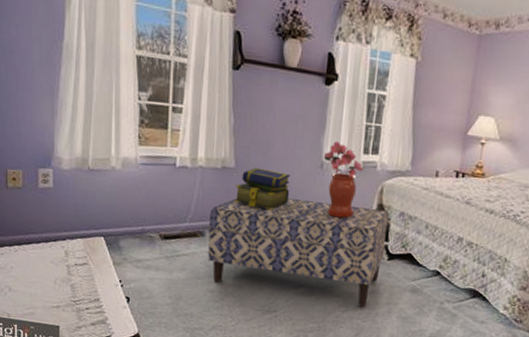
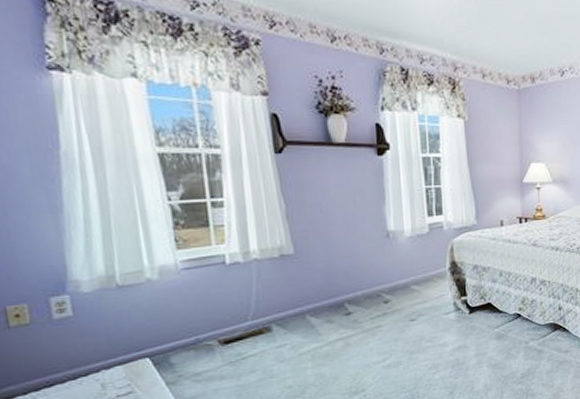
bench: present [208,198,388,308] -> none [273,266,465,377]
stack of books: present [233,167,291,210] -> none [298,249,359,291]
potted flower: present [323,141,364,218] -> none [387,209,431,284]

